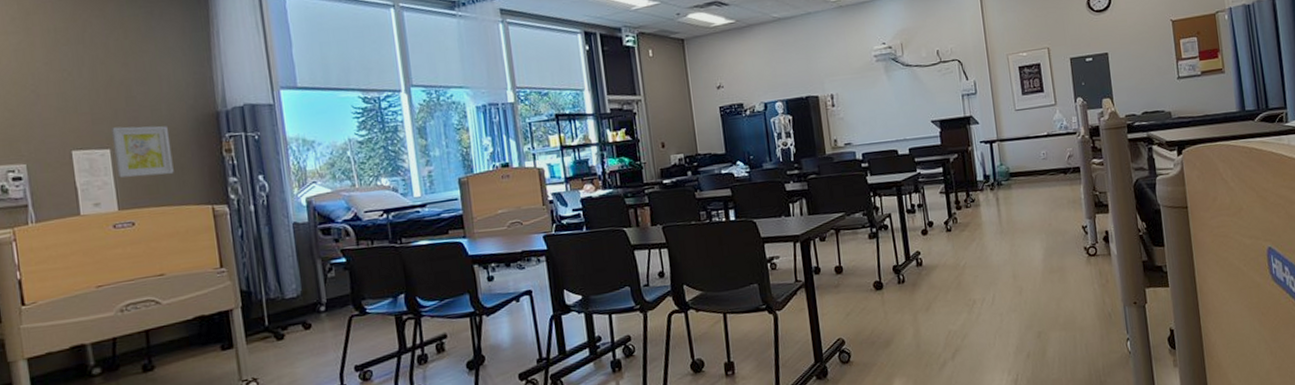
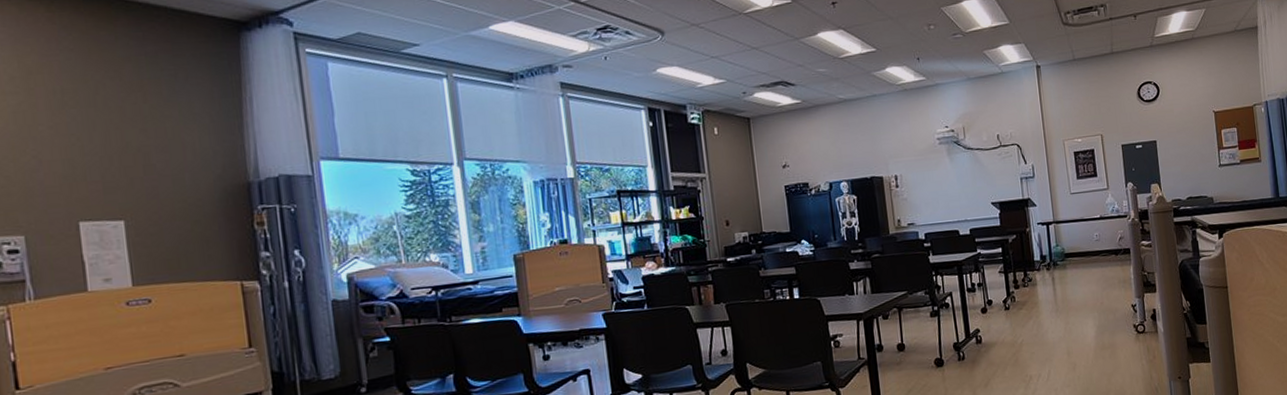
wall art: present [110,125,174,178] -> none [125,196,198,252]

